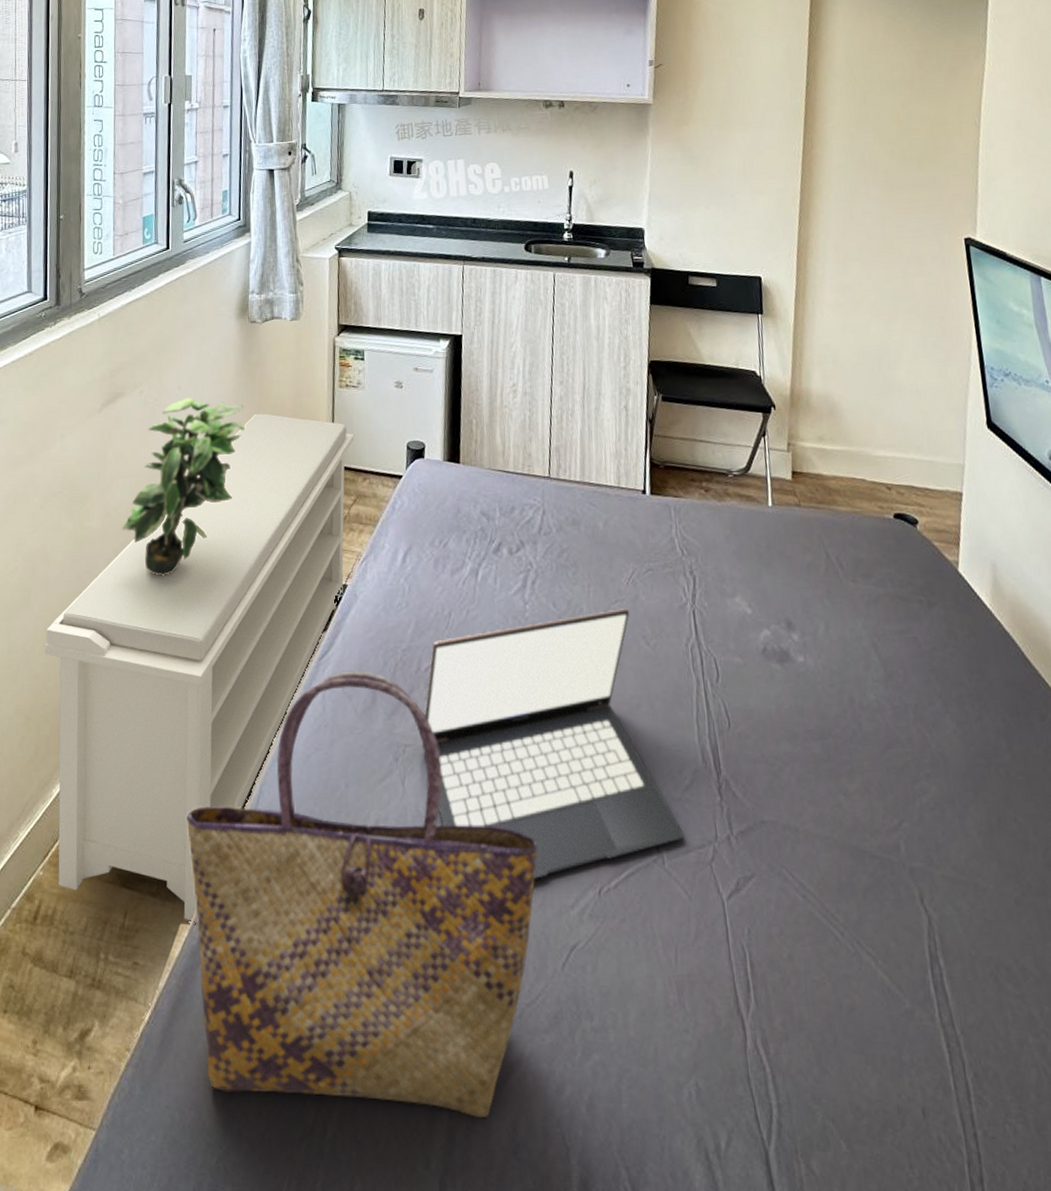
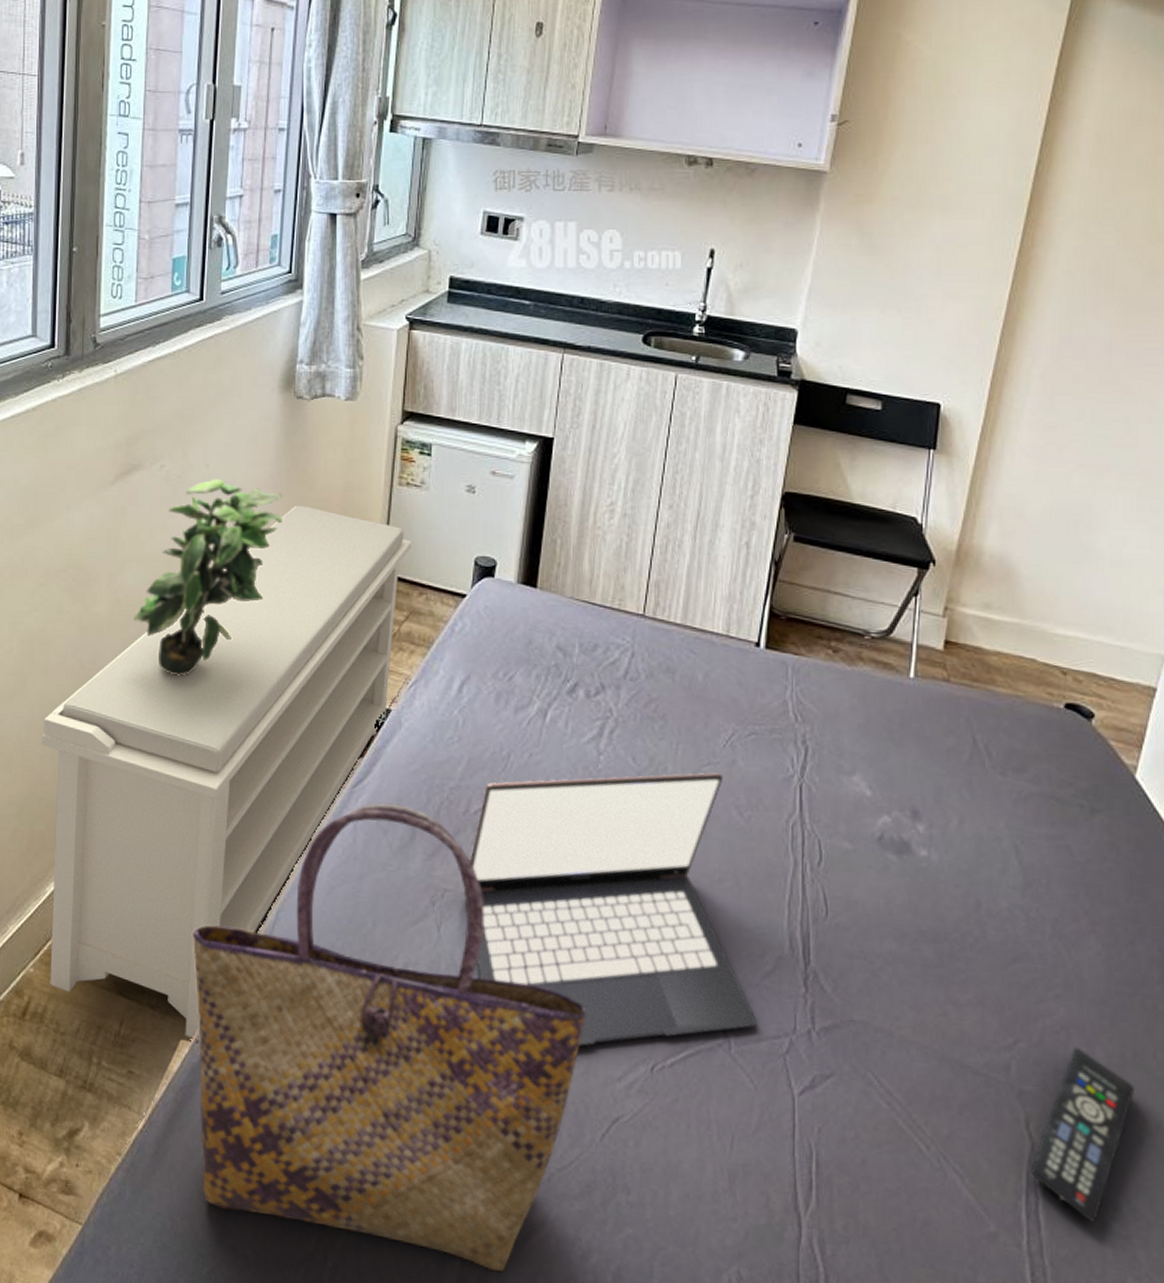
remote control: none [931,820,1005,986] -> present [1031,1047,1136,1222]

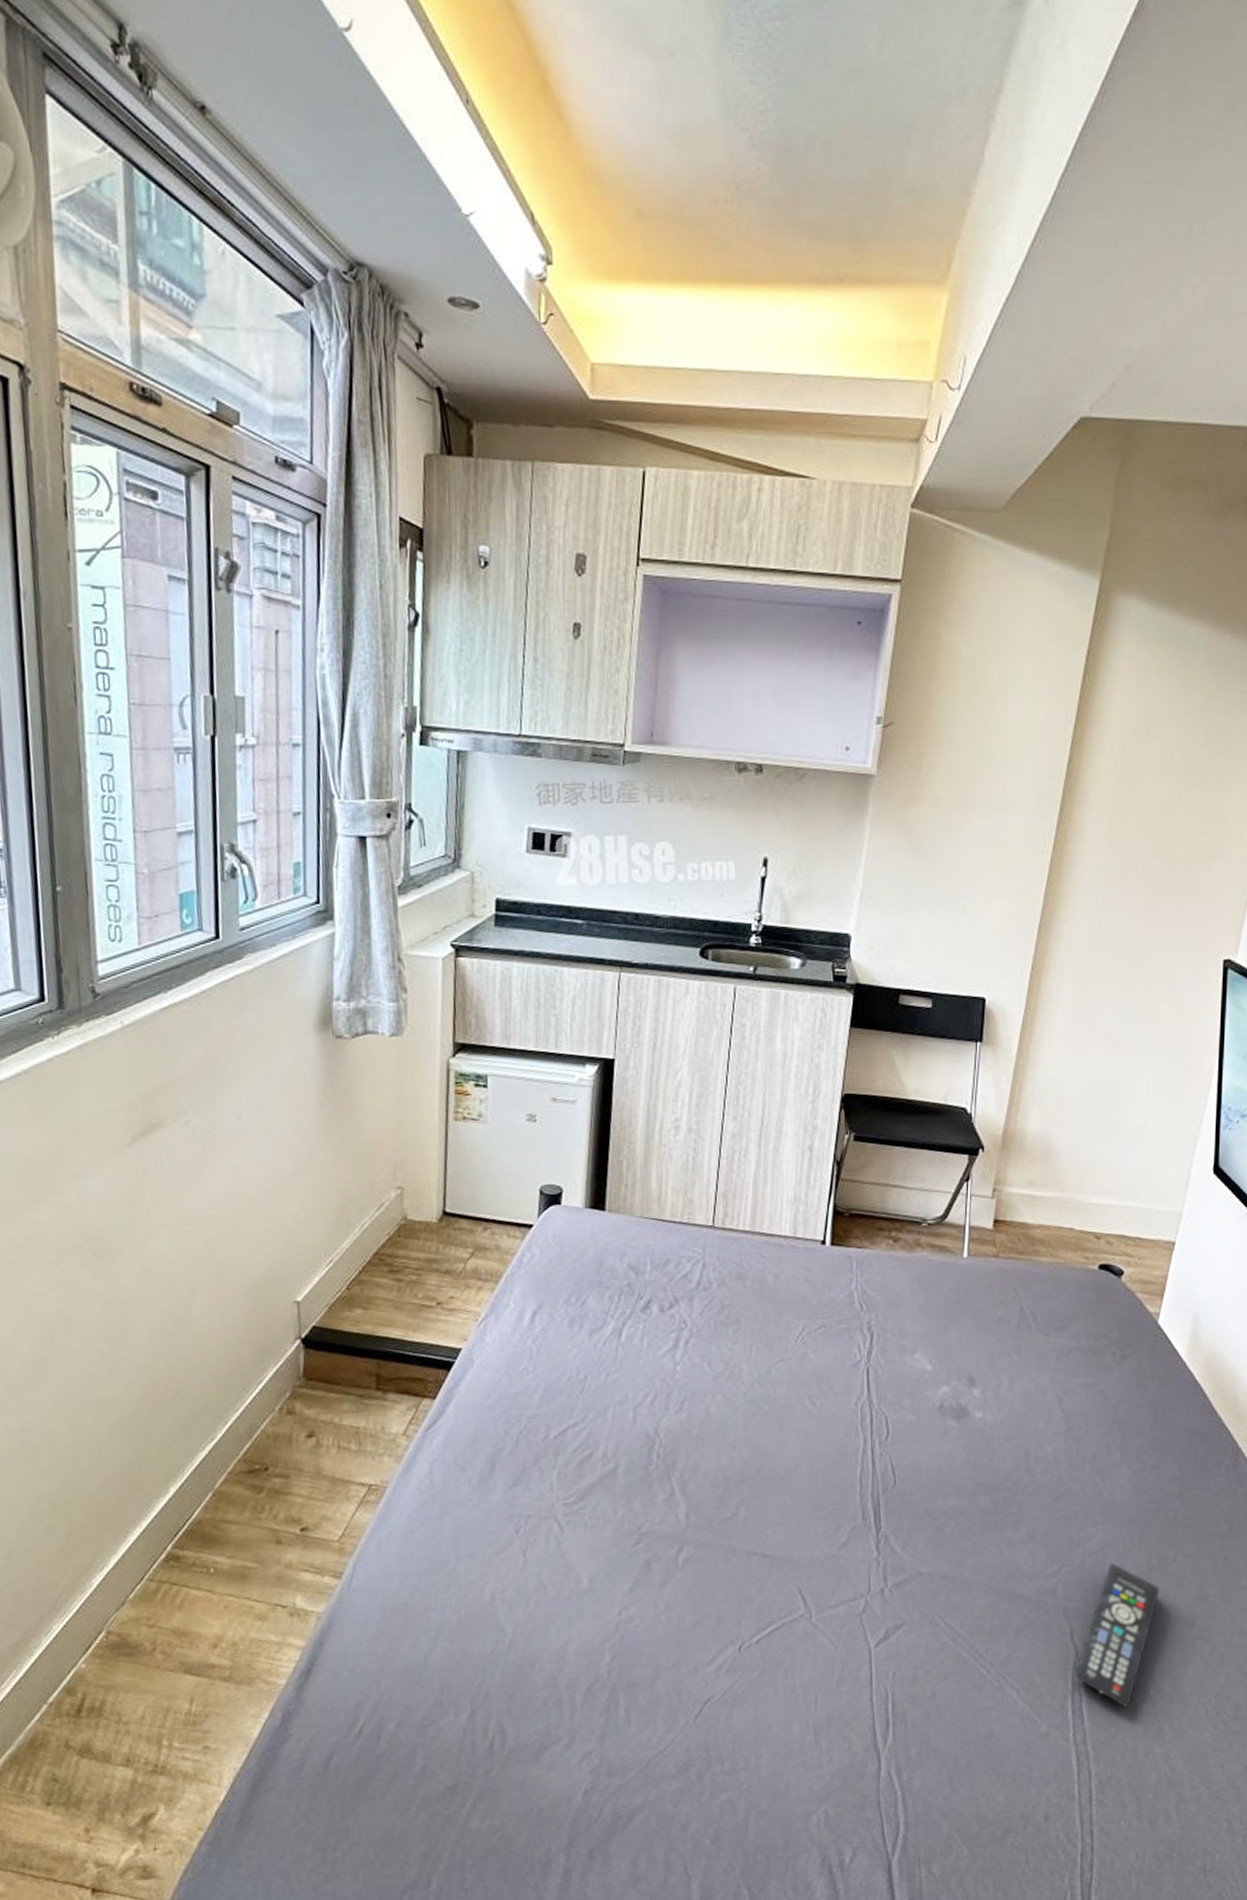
bench: present [41,505,413,1041] -> none [70,1150,473,1704]
potted plant: present [133,477,284,676] -> none [167,1129,331,1342]
tote bag: present [193,802,586,1272] -> none [263,1440,675,1859]
laptop: present [463,772,758,1046] -> none [547,1367,836,1640]

